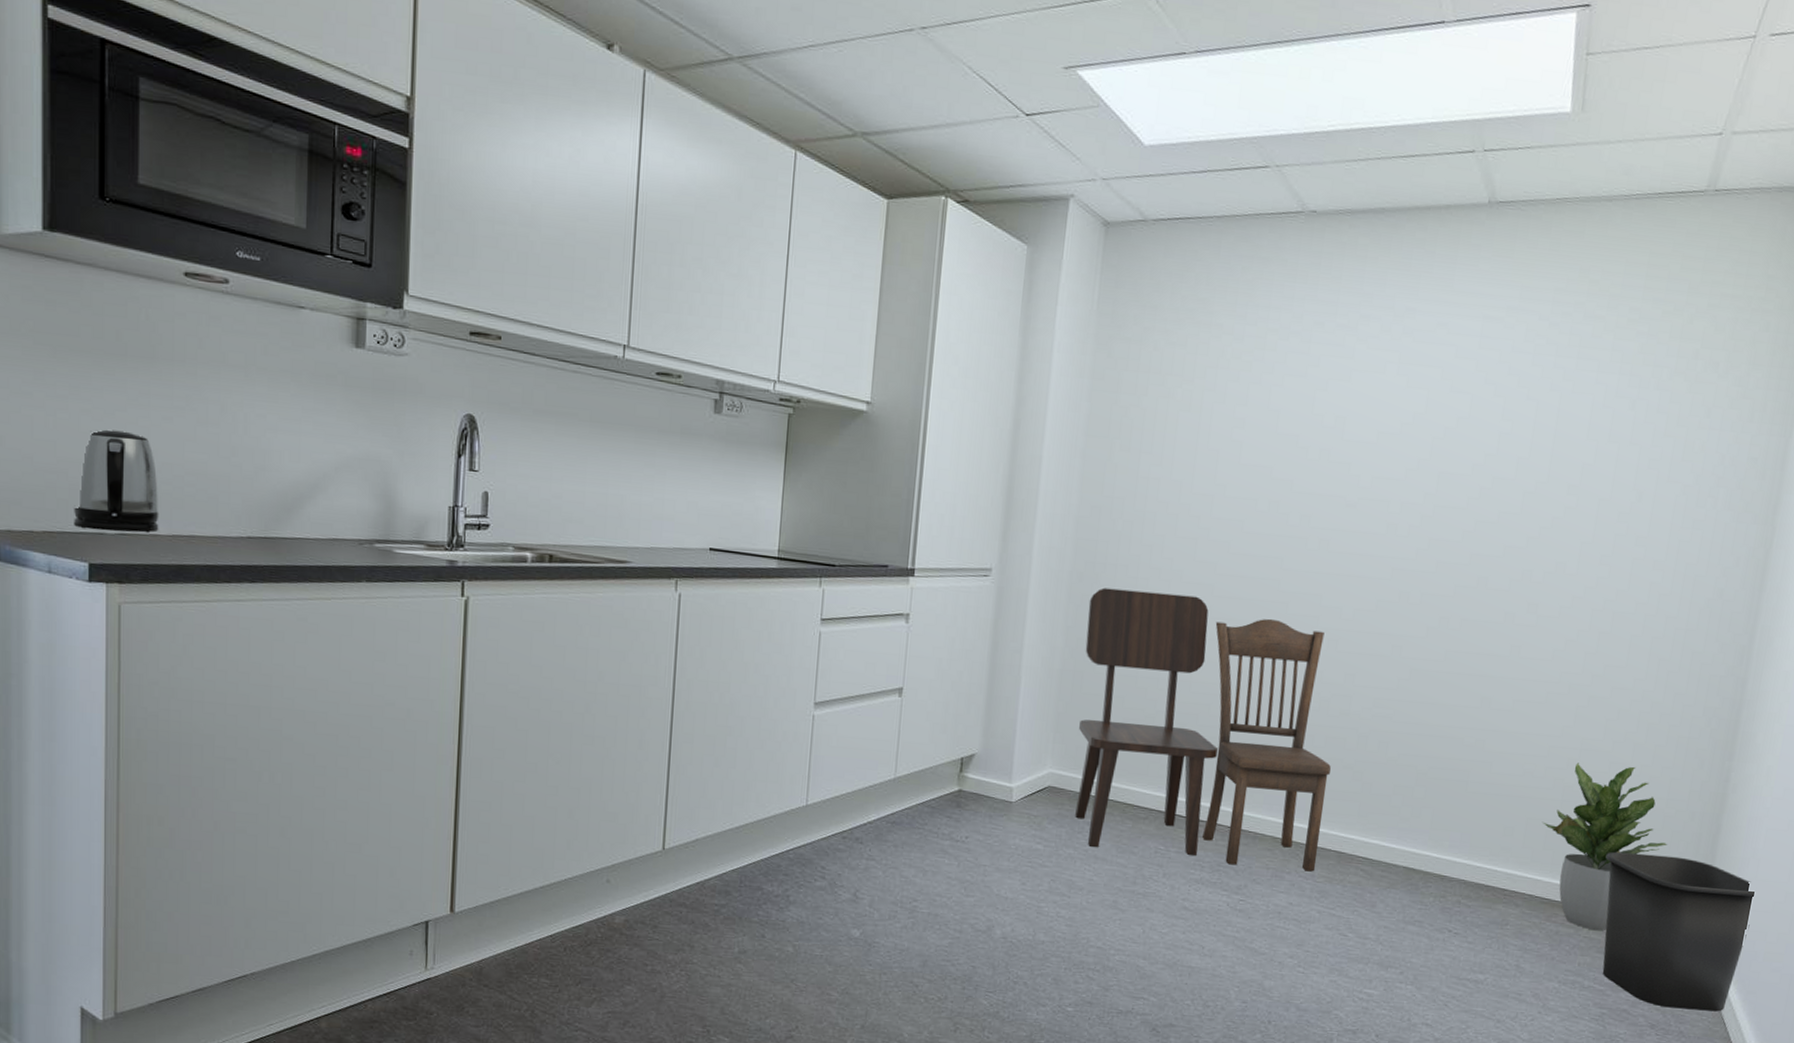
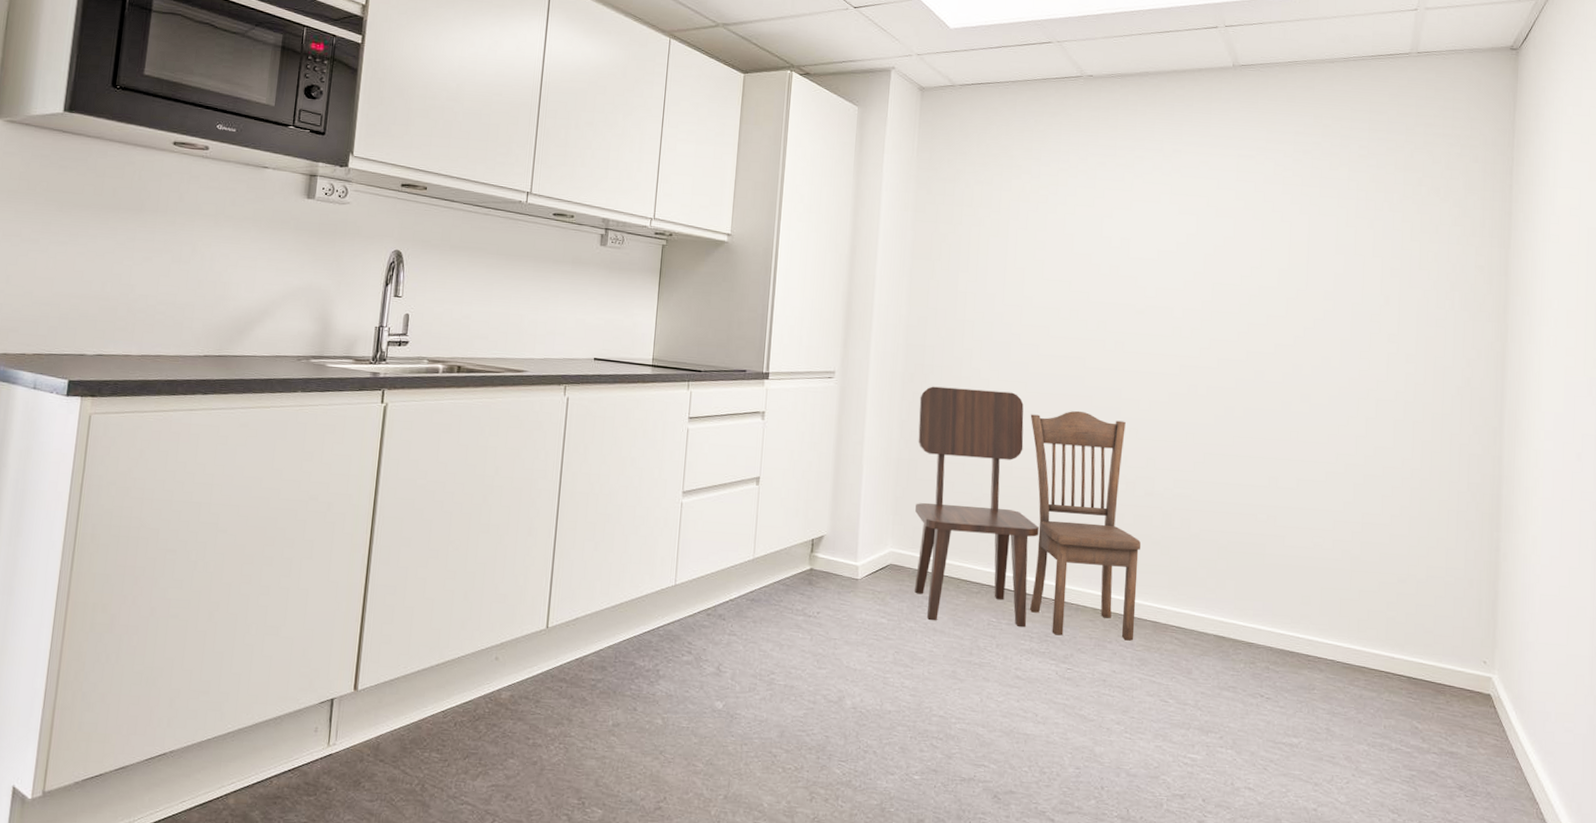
kettle: present [73,429,159,533] -> none [59,268,134,354]
potted plant: present [1542,763,1668,930] -> none [1335,535,1452,693]
waste bin: present [1602,851,1755,1012] -> none [1397,617,1538,772]

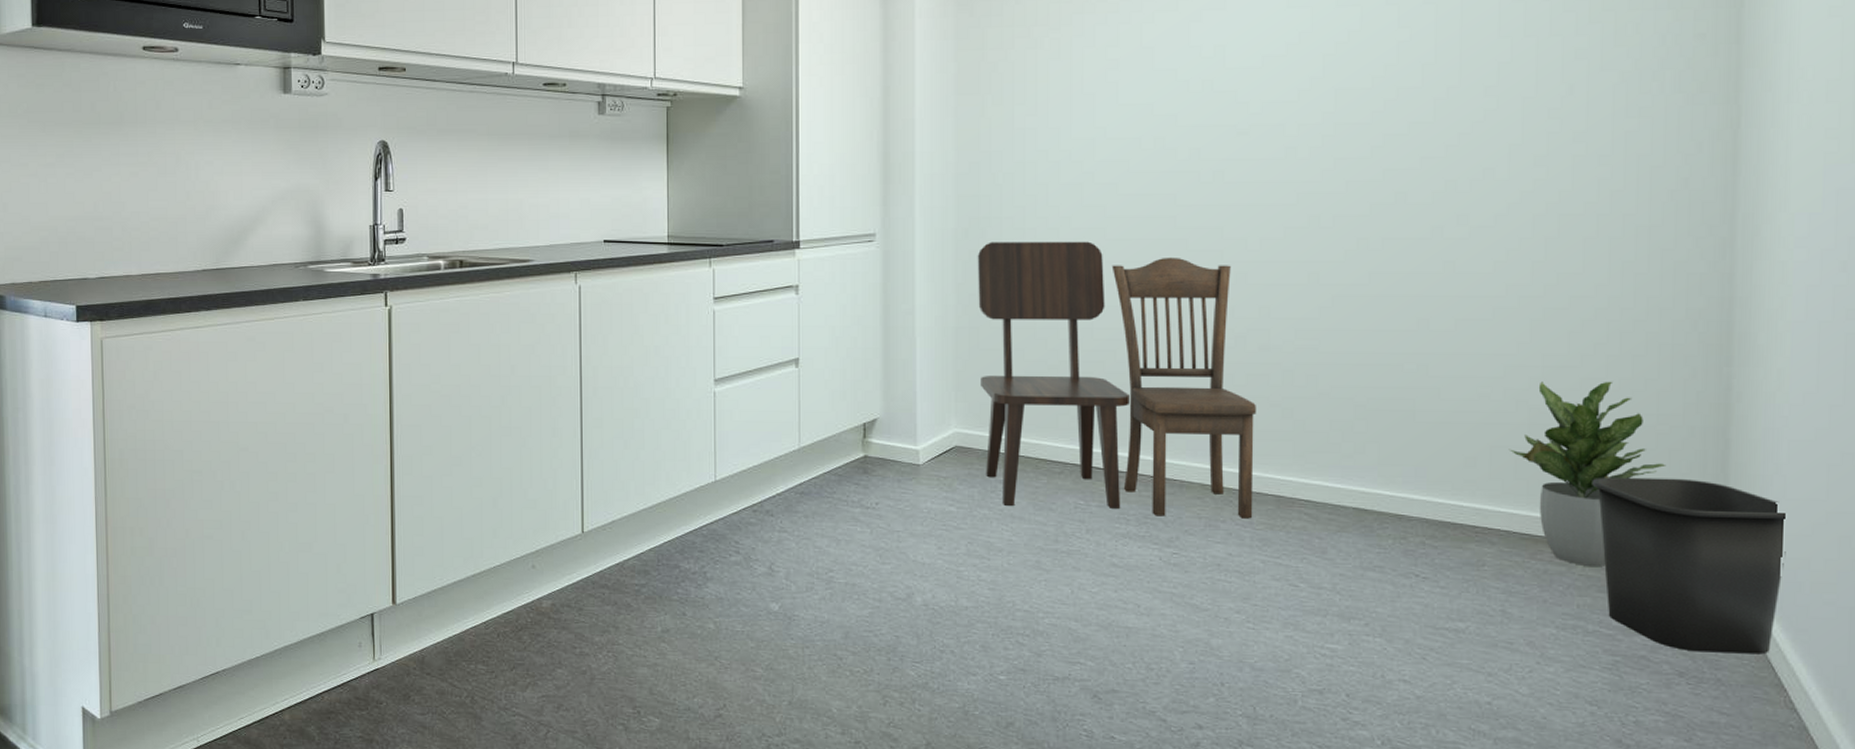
potted plant: none [1335,535,1452,693] -> present [1508,381,1667,566]
waste bin: none [1397,617,1538,772] -> present [1592,477,1786,655]

